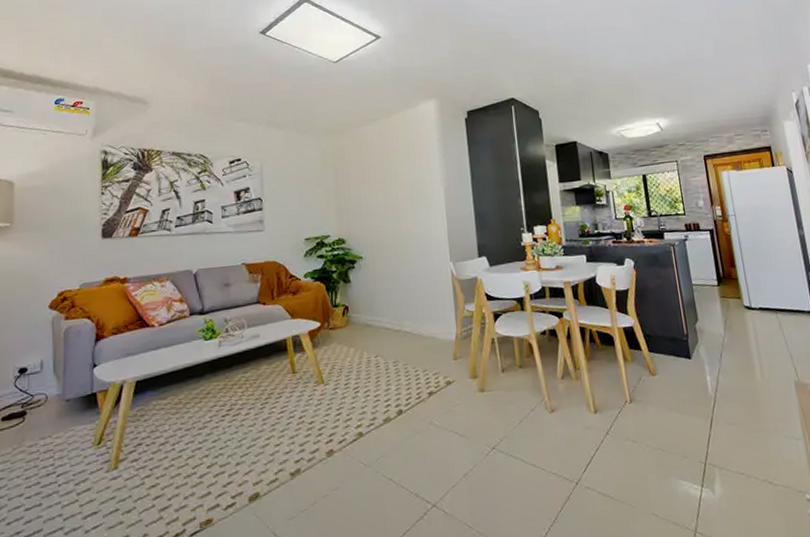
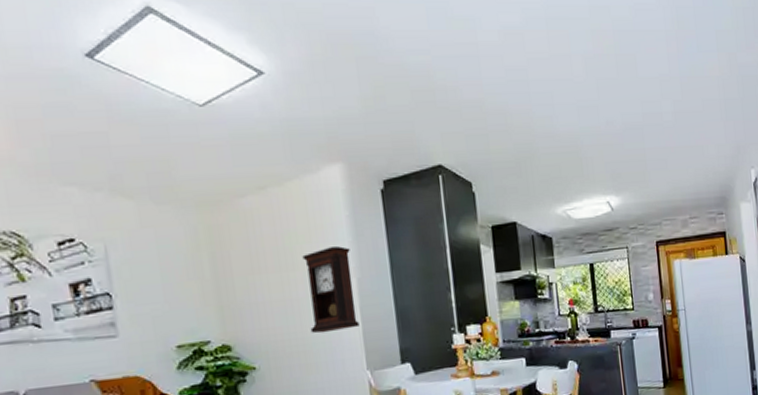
pendulum clock: none [402,162,445,231] -> present [302,246,360,334]

